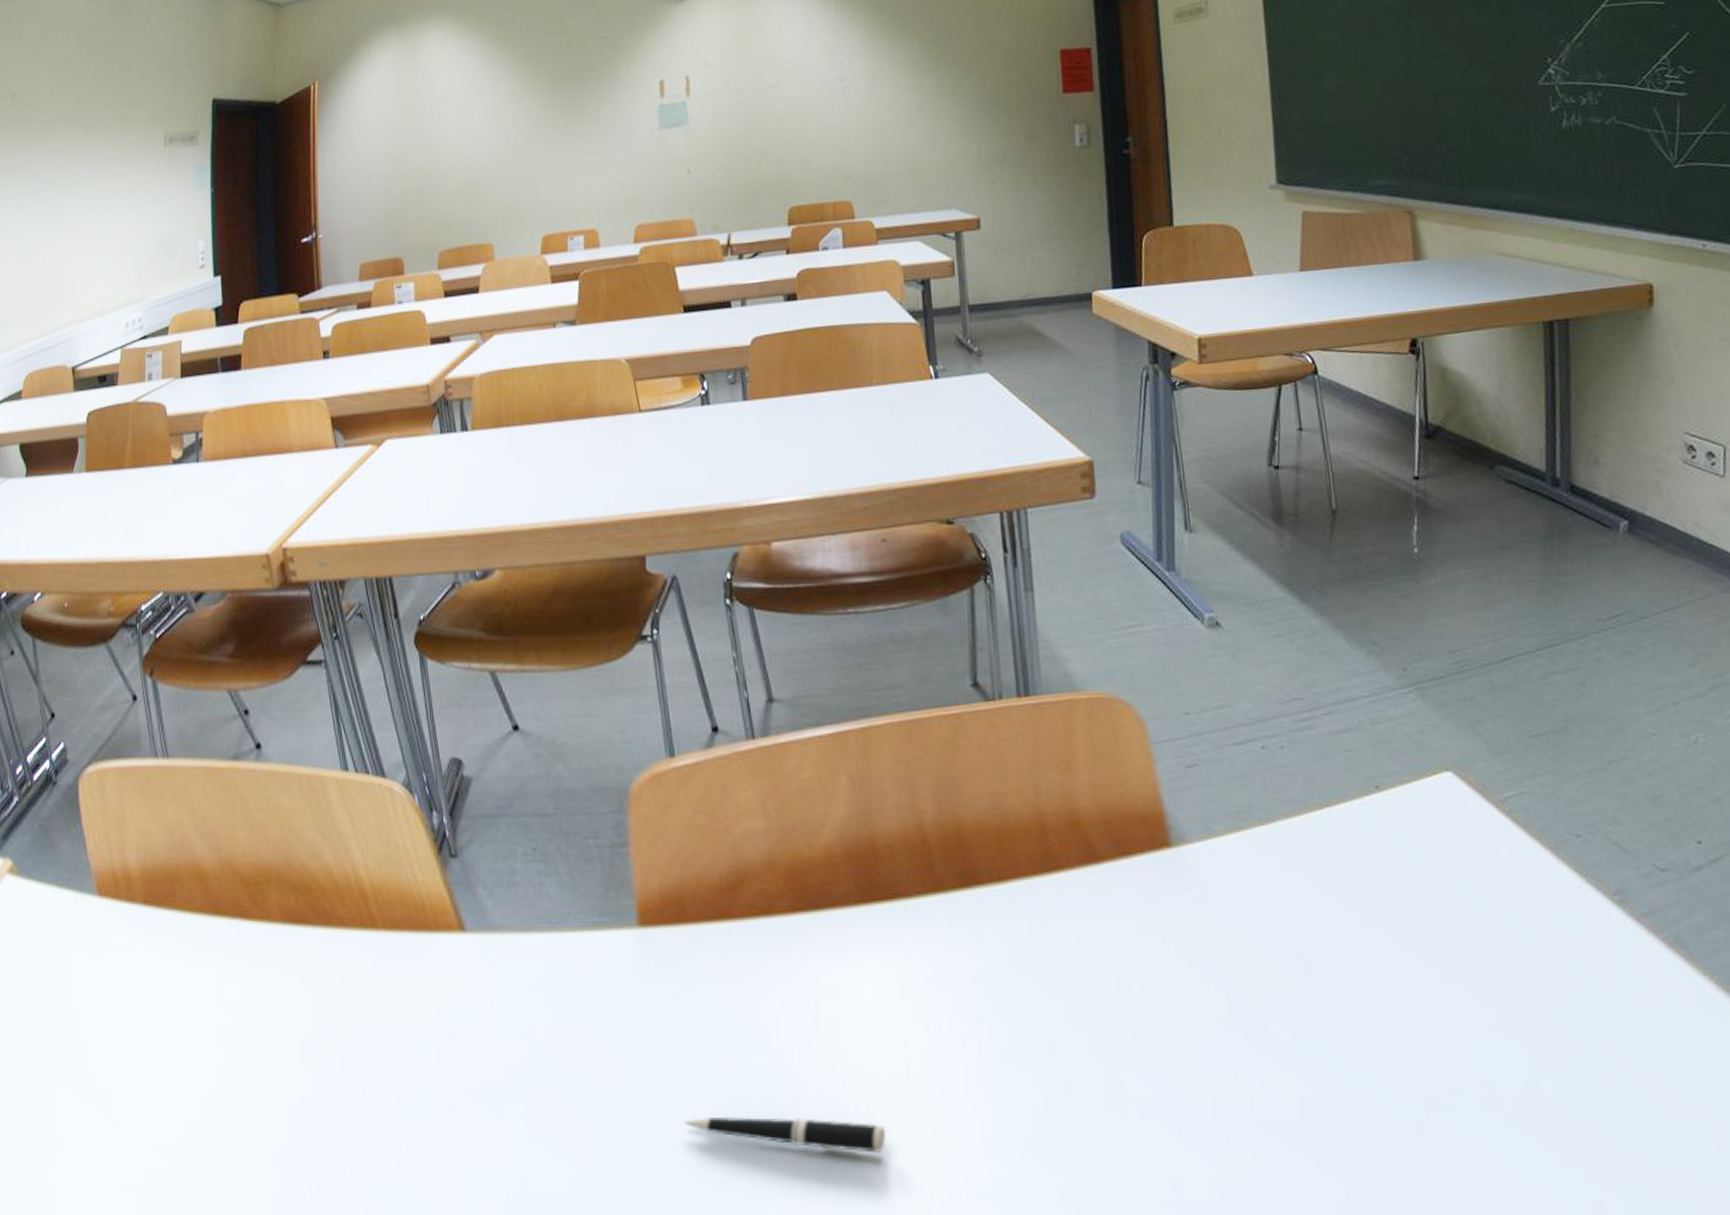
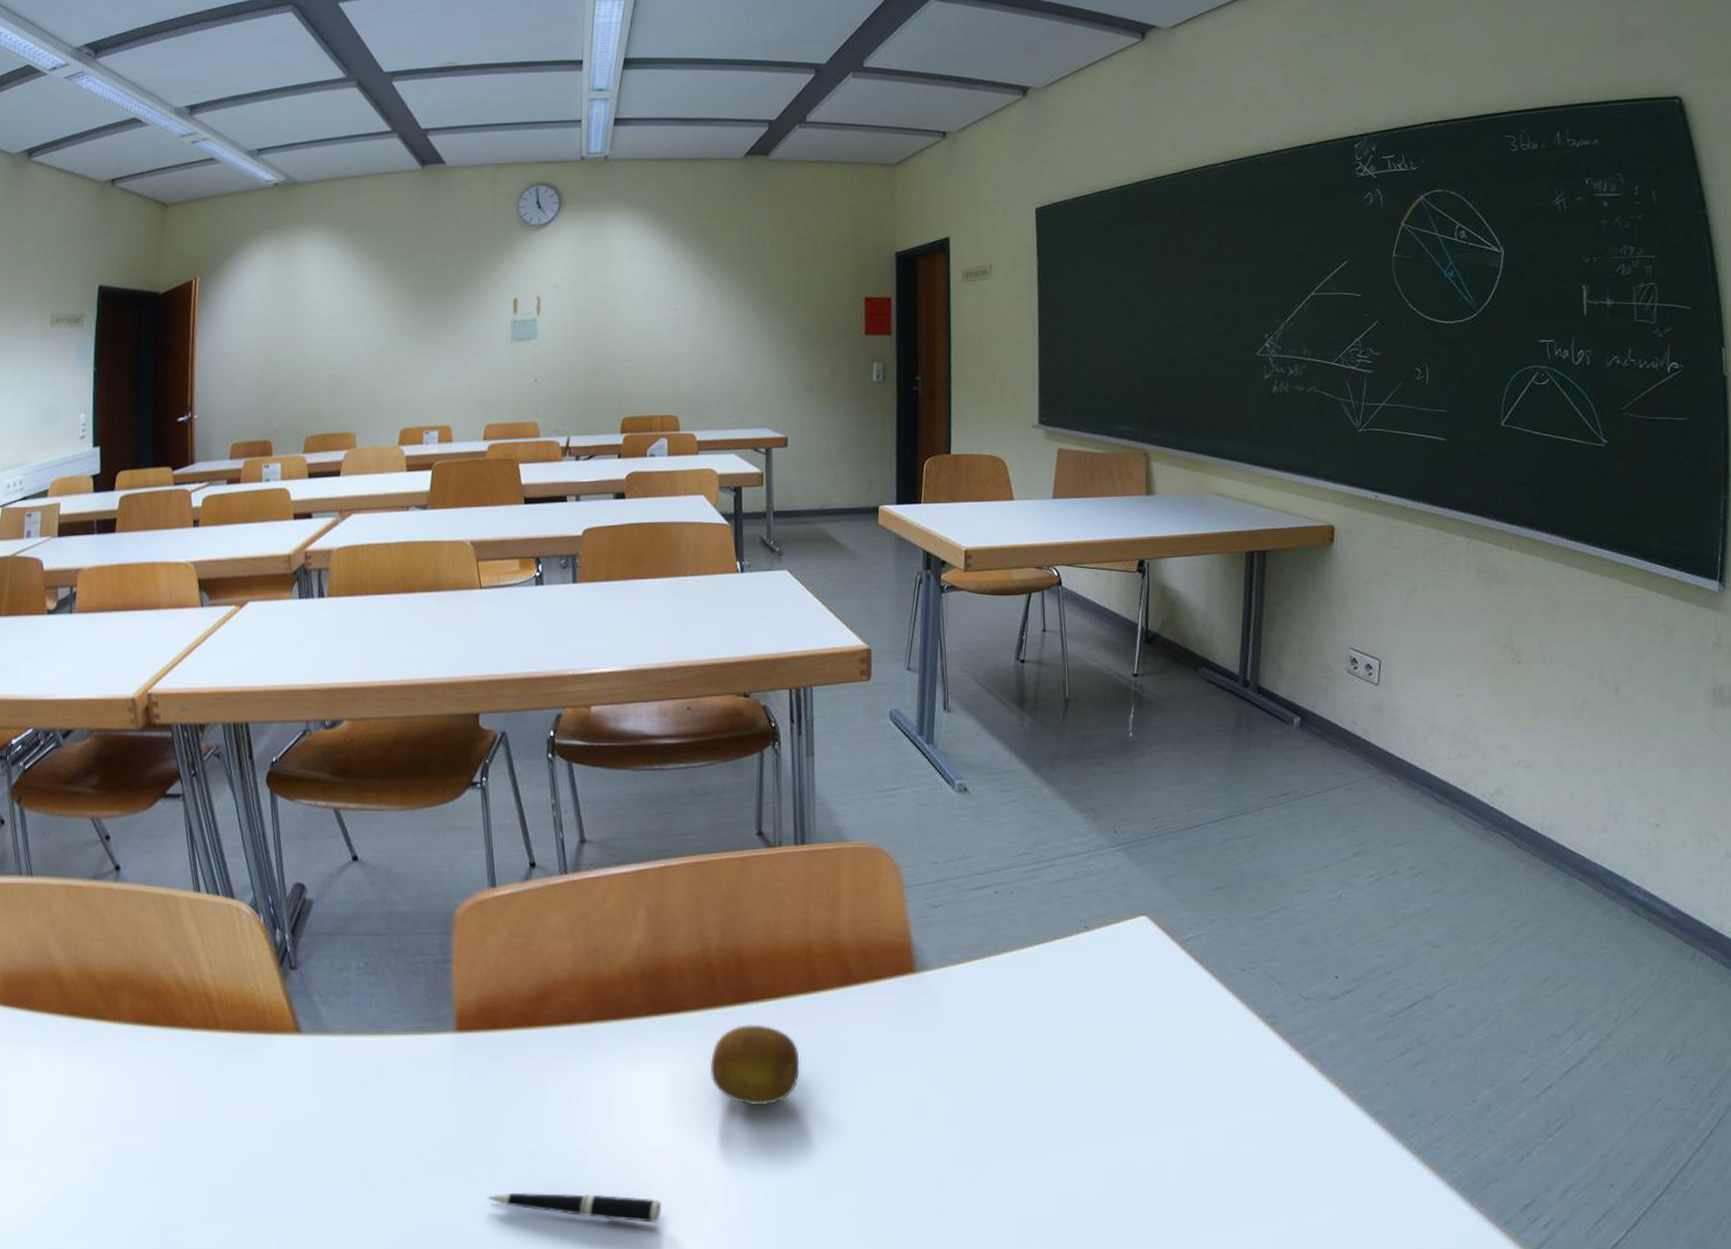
fruit: none [932,913,1041,1011] -> present [710,1024,800,1106]

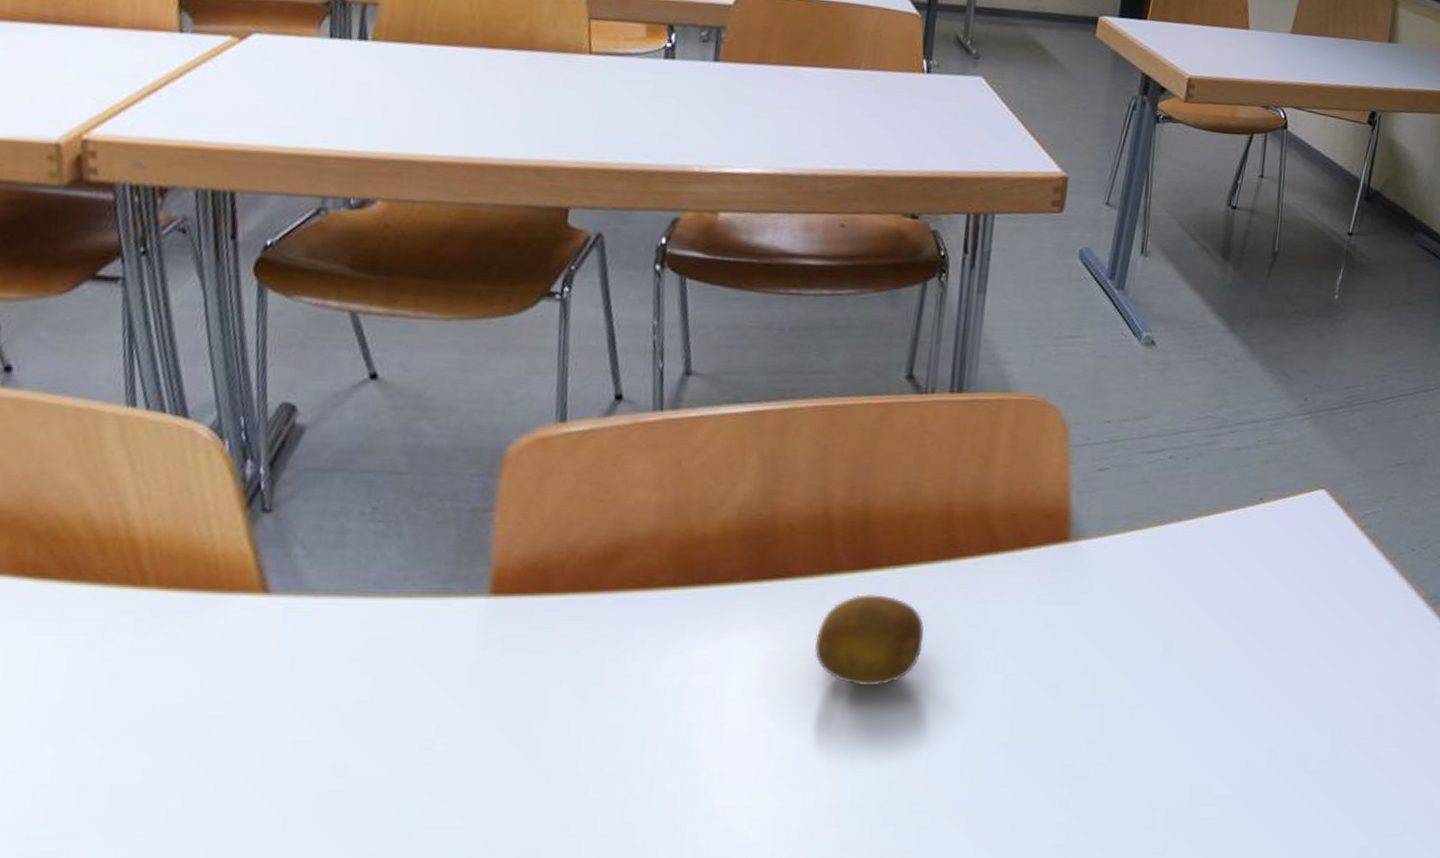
pen: present [487,1192,661,1223] -> none [508,788,734,821]

